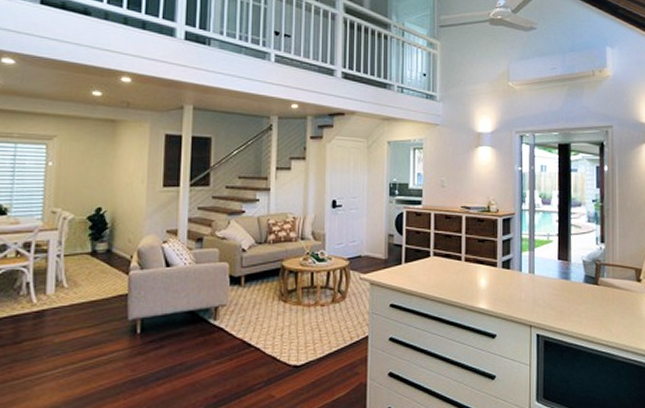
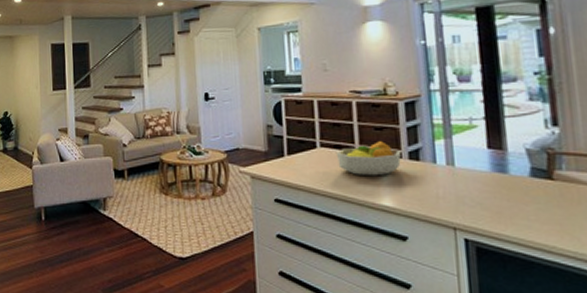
fruit bowl: none [447,252,497,283] -> present [337,141,402,177]

